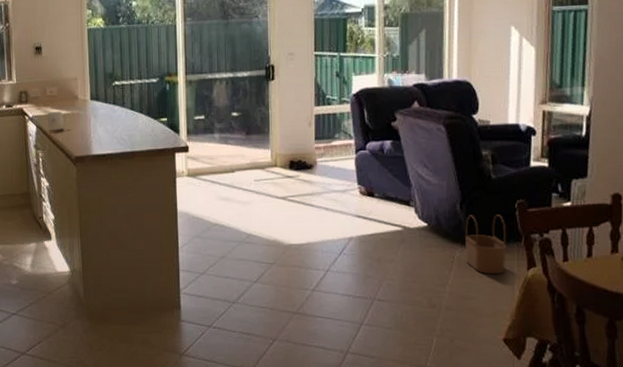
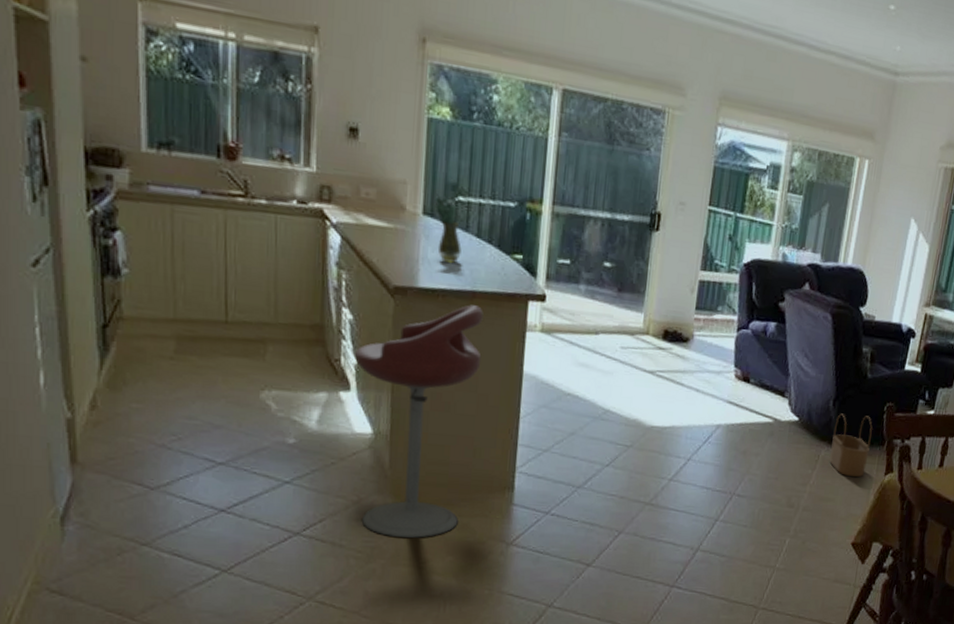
mug: present [47,111,69,130] -> none [358,220,390,248]
bar stool: none [52,162,144,353] -> present [355,305,483,538]
vase: none [98,82,121,133] -> present [434,193,462,263]

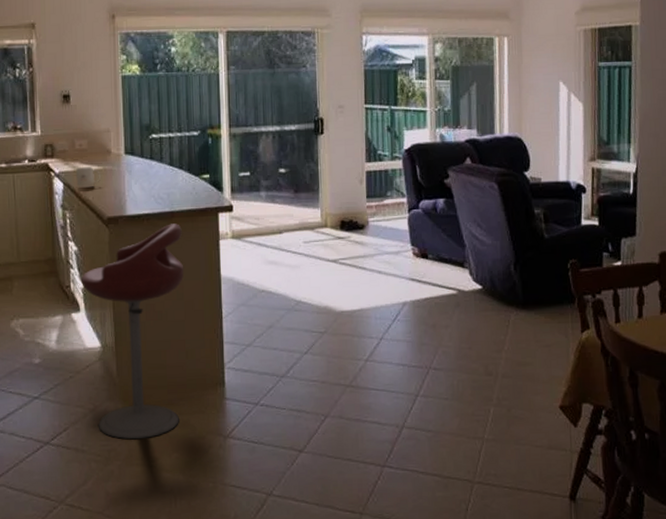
mug: none [358,220,390,248] -> present [76,167,100,188]
vase: present [434,193,462,263] -> none [133,135,159,191]
wicker basket: present [829,413,873,478] -> none [519,275,560,339]

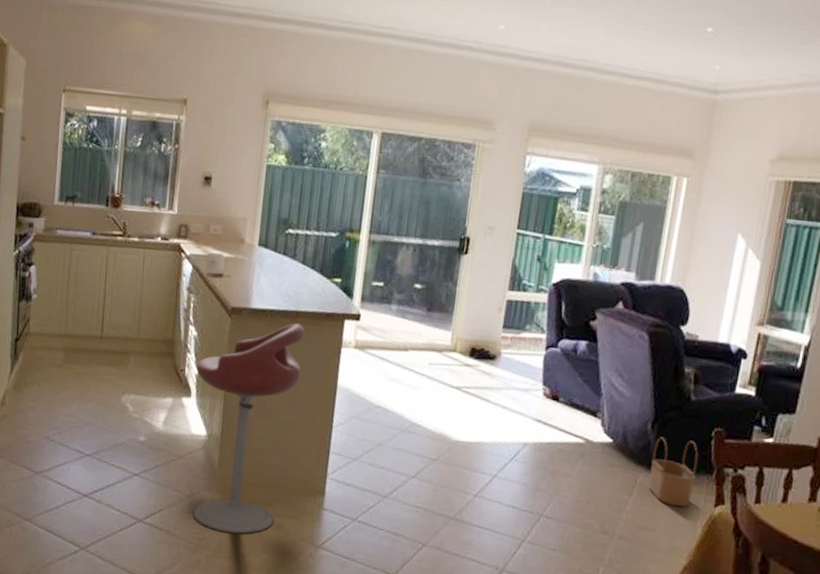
wicker basket: none [519,275,560,339] -> present [648,437,699,507]

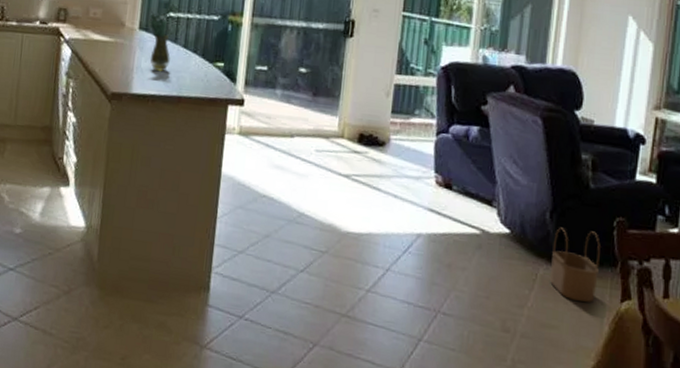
bar stool: present [192,323,305,534] -> none [70,109,187,333]
mug: present [205,252,231,275] -> none [85,36,111,59]
vase: none [268,227,289,287] -> present [148,11,170,71]

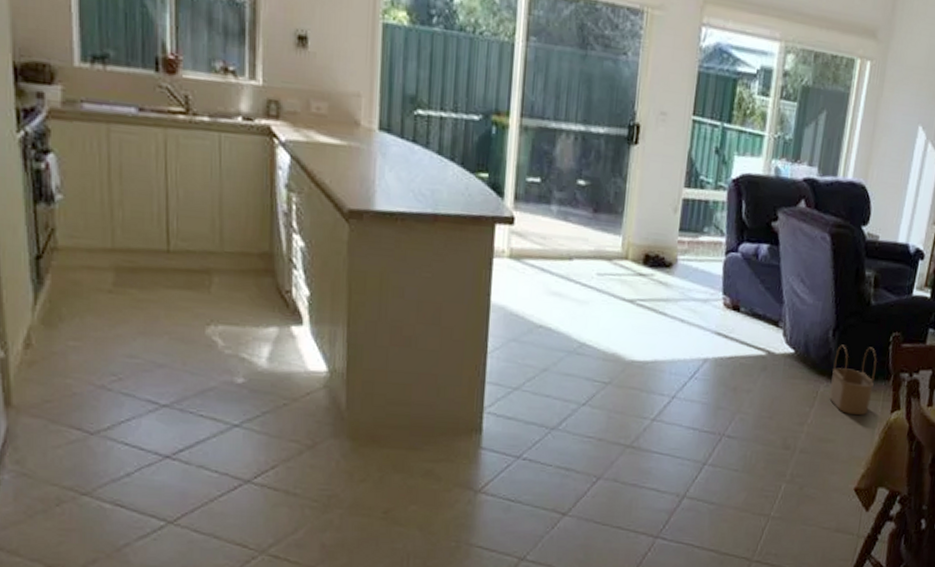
vase: present [148,11,170,71] -> none [391,107,422,183]

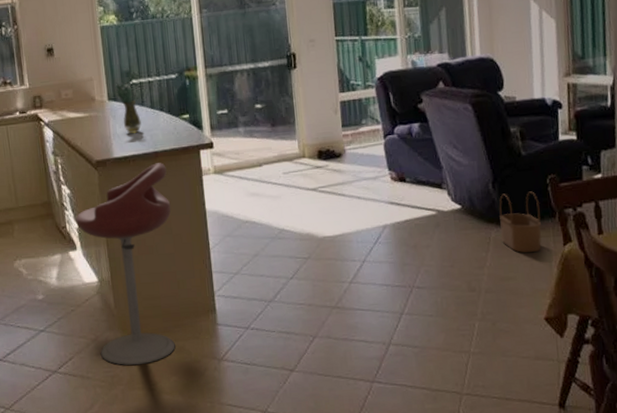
bar stool: none [307,229,446,486] -> present [76,162,176,365]
vase: none [391,107,422,183] -> present [115,82,142,134]

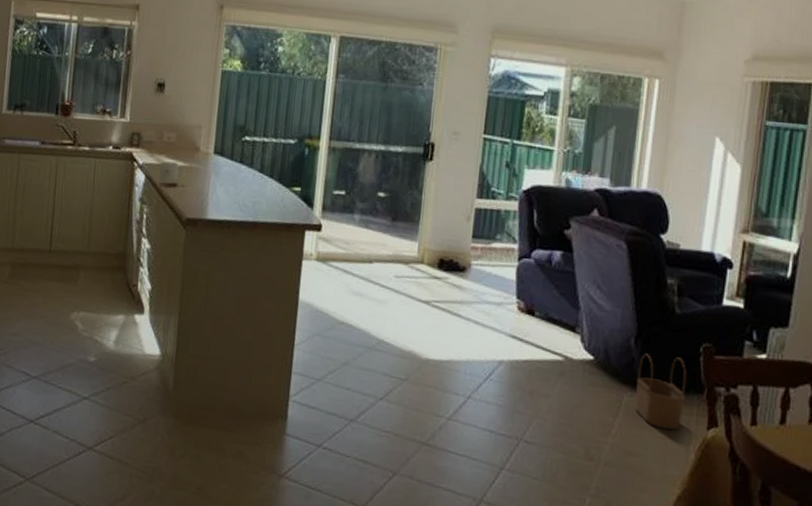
mug: none [64,114,87,135] -> present [159,161,185,184]
bar stool: present [76,162,176,365] -> none [145,235,264,463]
vase: present [115,82,142,134] -> none [224,135,246,197]

